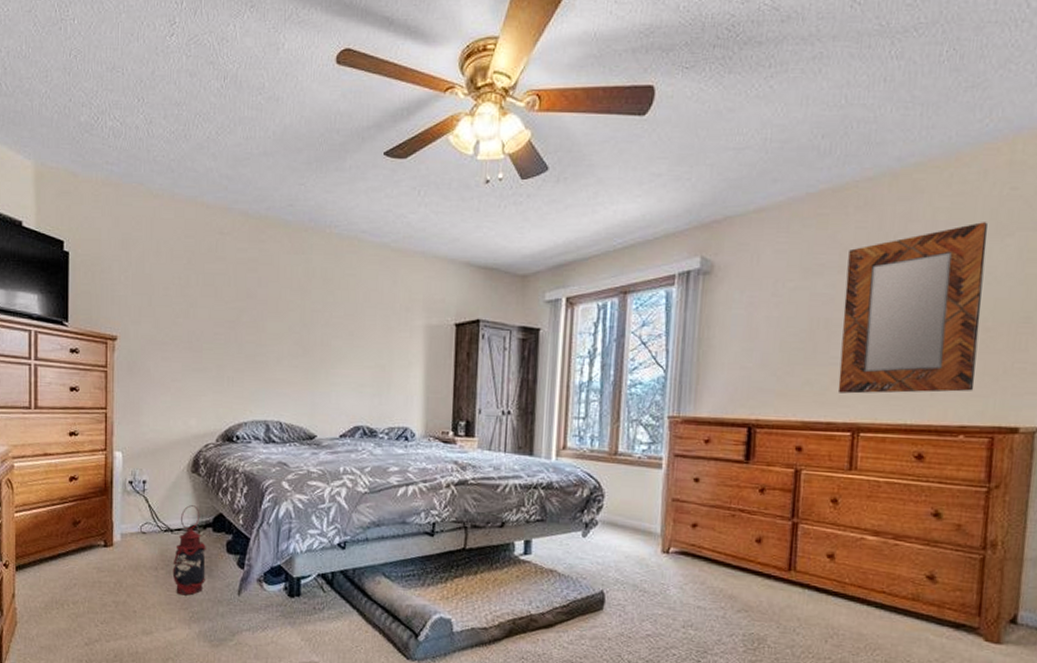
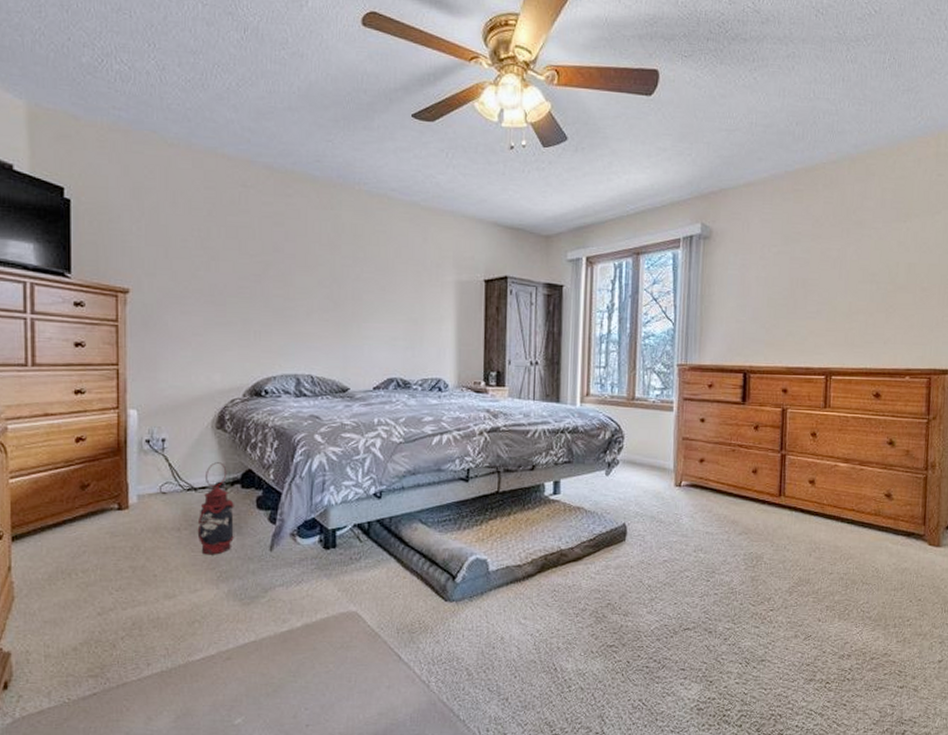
home mirror: present [837,222,988,394] -> none [814,201,922,343]

